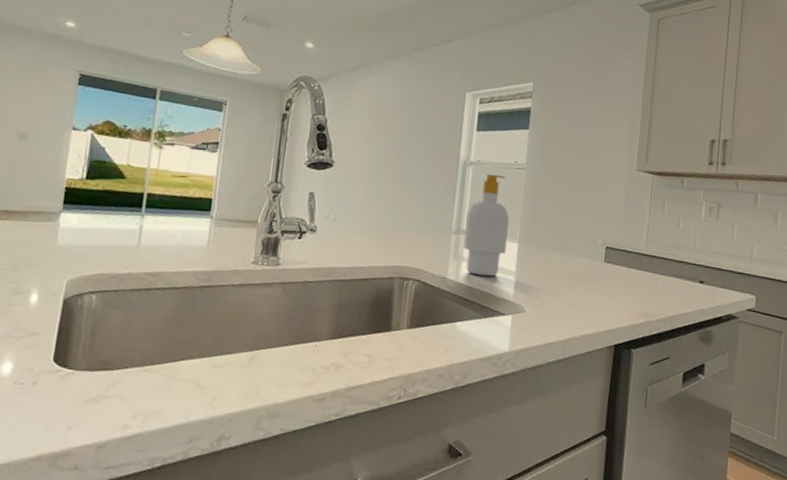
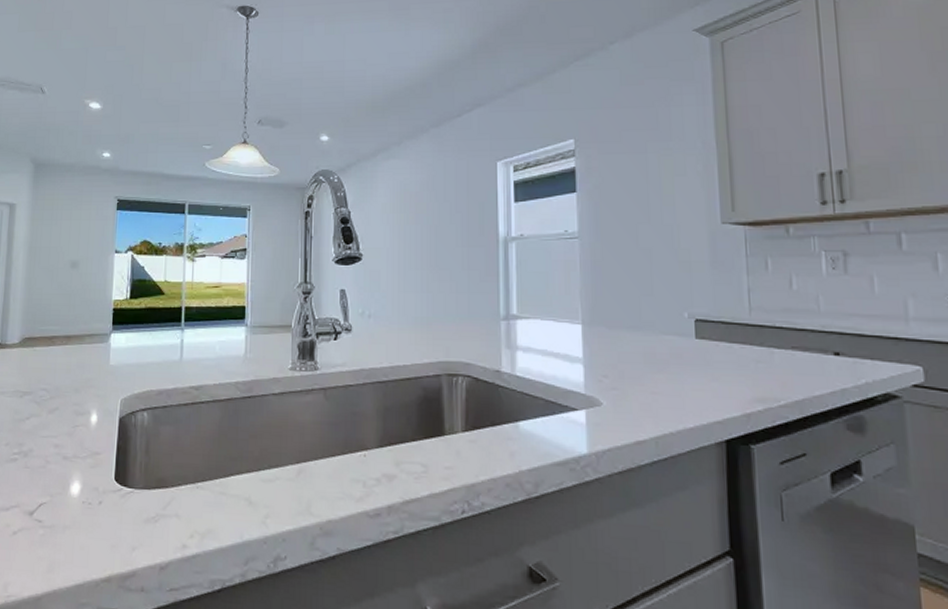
soap bottle: present [463,173,509,277] -> none [515,248,567,366]

